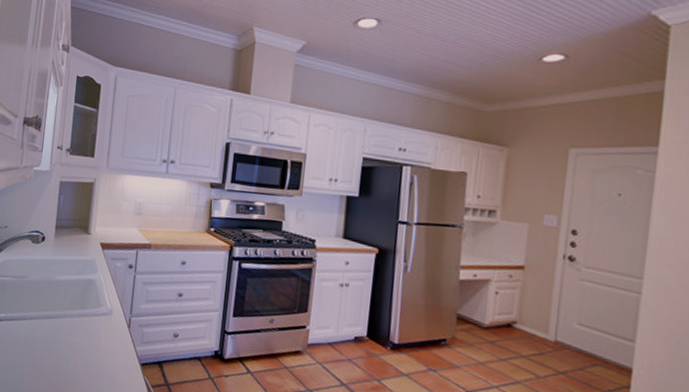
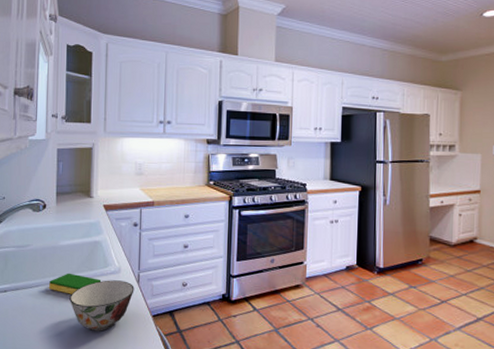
dish sponge: none [41,309,93,332] -> present [49,273,102,295]
soup bowl: none [60,321,125,374] -> present [69,280,134,331]

